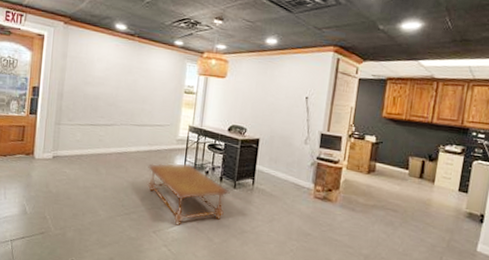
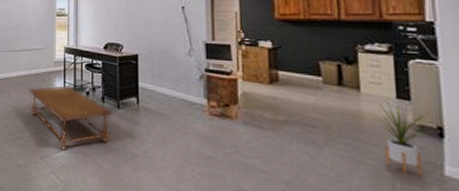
house plant: none [440,193,478,250] -> present [375,102,431,175]

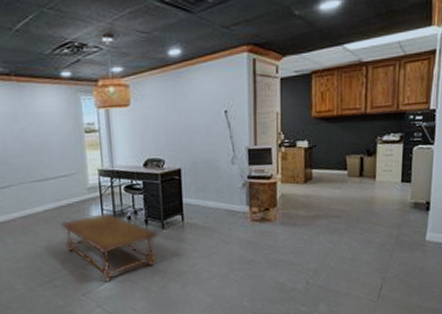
house plant: present [375,102,431,175] -> none [384,186,422,244]

